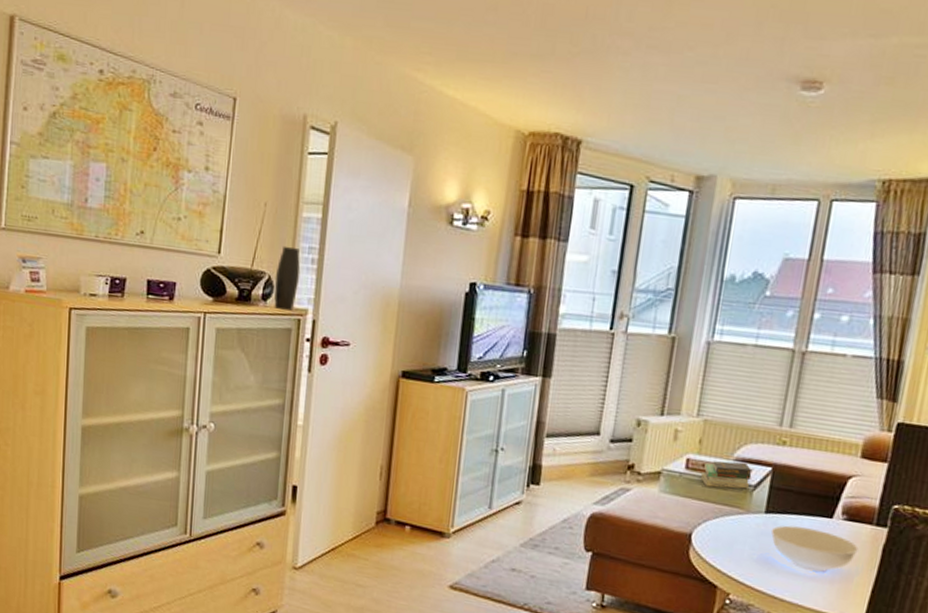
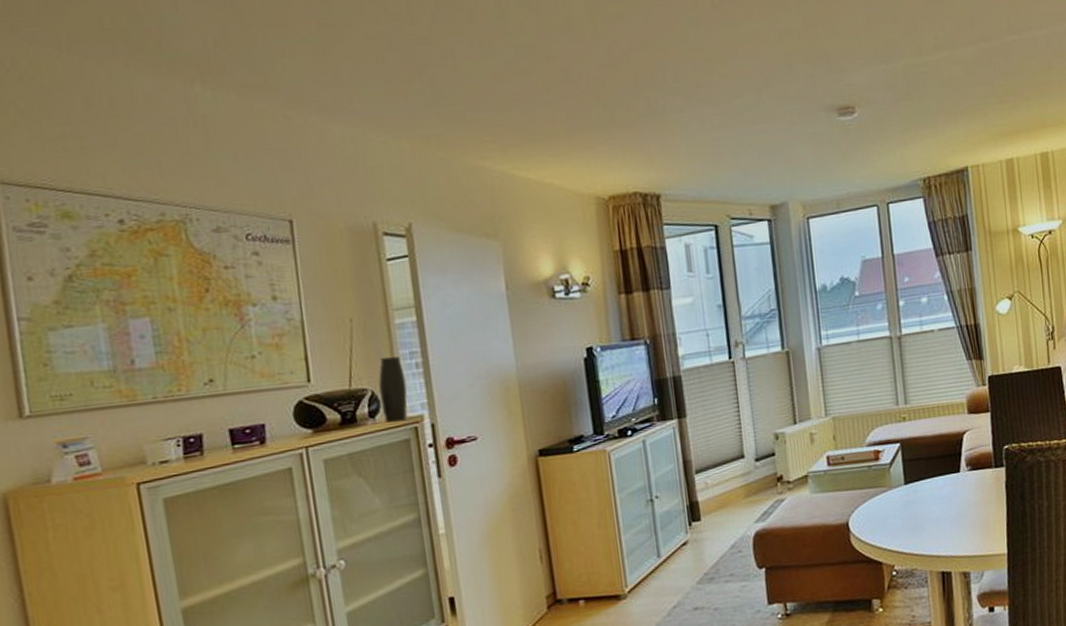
books: present [700,461,752,489] -> none [842,445,885,476]
bowl: present [770,525,858,573] -> none [913,485,987,524]

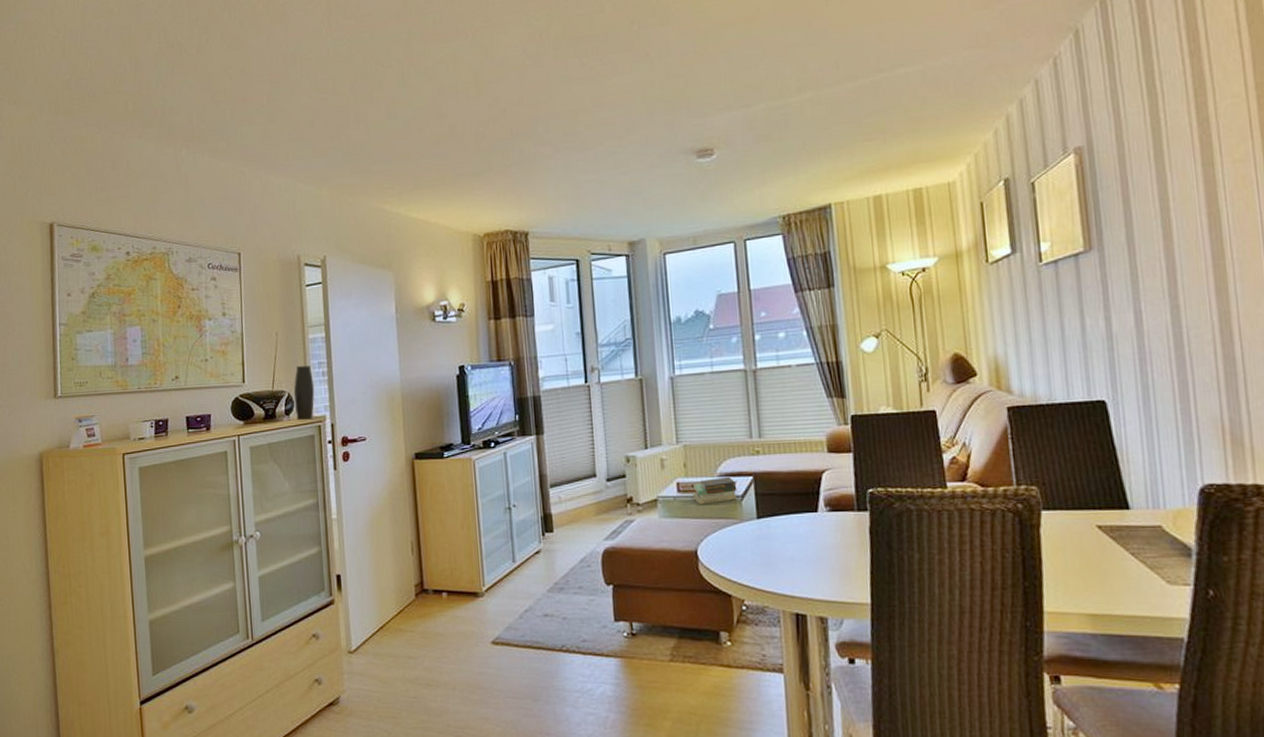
books: none [842,445,885,476] -> present [692,476,737,505]

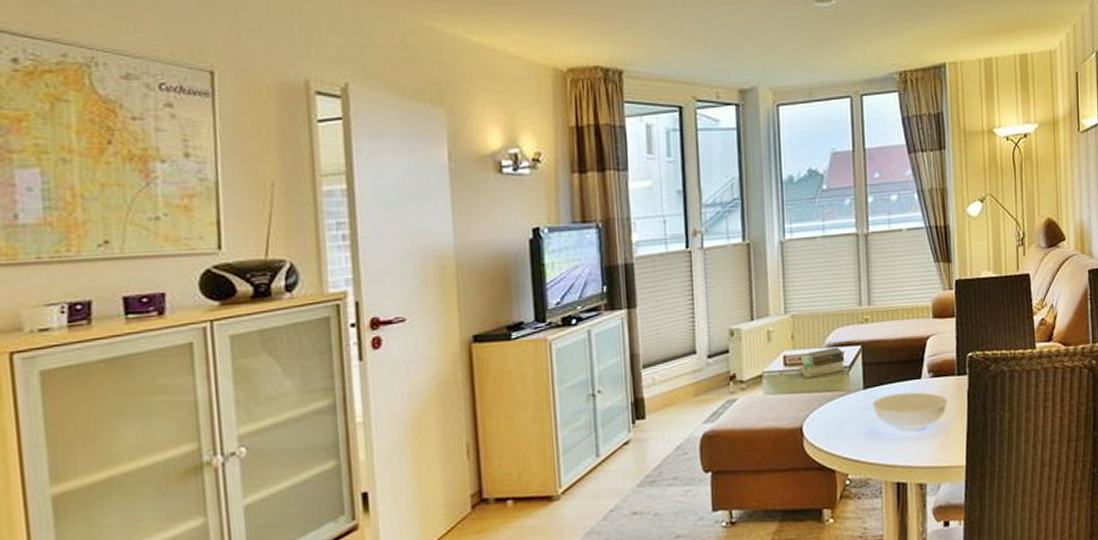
vase: present [293,365,315,421] -> none [298,226,331,299]
bowl: none [766,525,848,565] -> present [872,392,948,433]

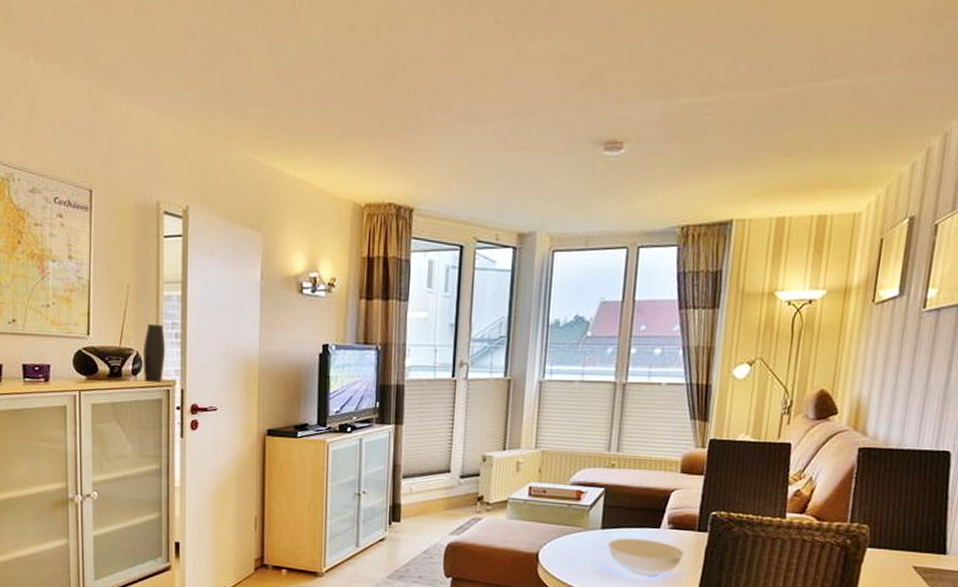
vase: none [298,226,331,299] -> present [142,323,166,383]
books: present [799,347,845,378] -> none [542,485,587,510]

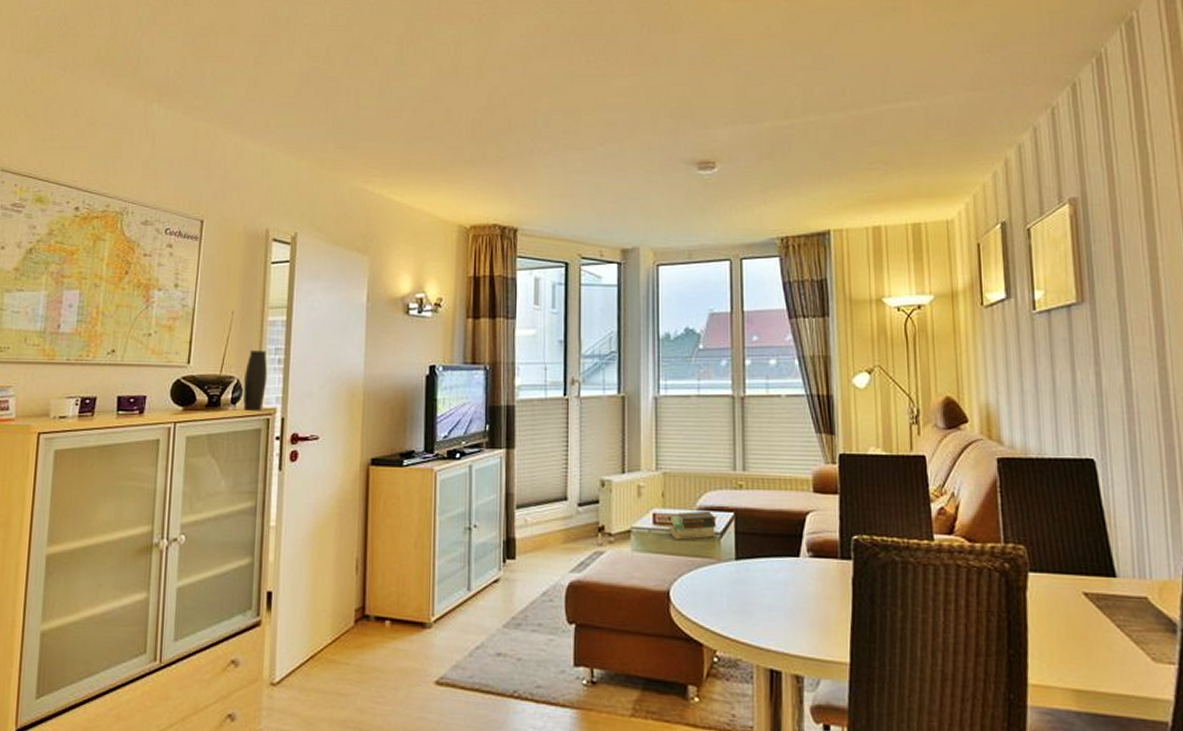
books: none [542,485,587,510] -> present [668,510,716,540]
bowl: present [607,538,684,577] -> none [744,570,830,616]

